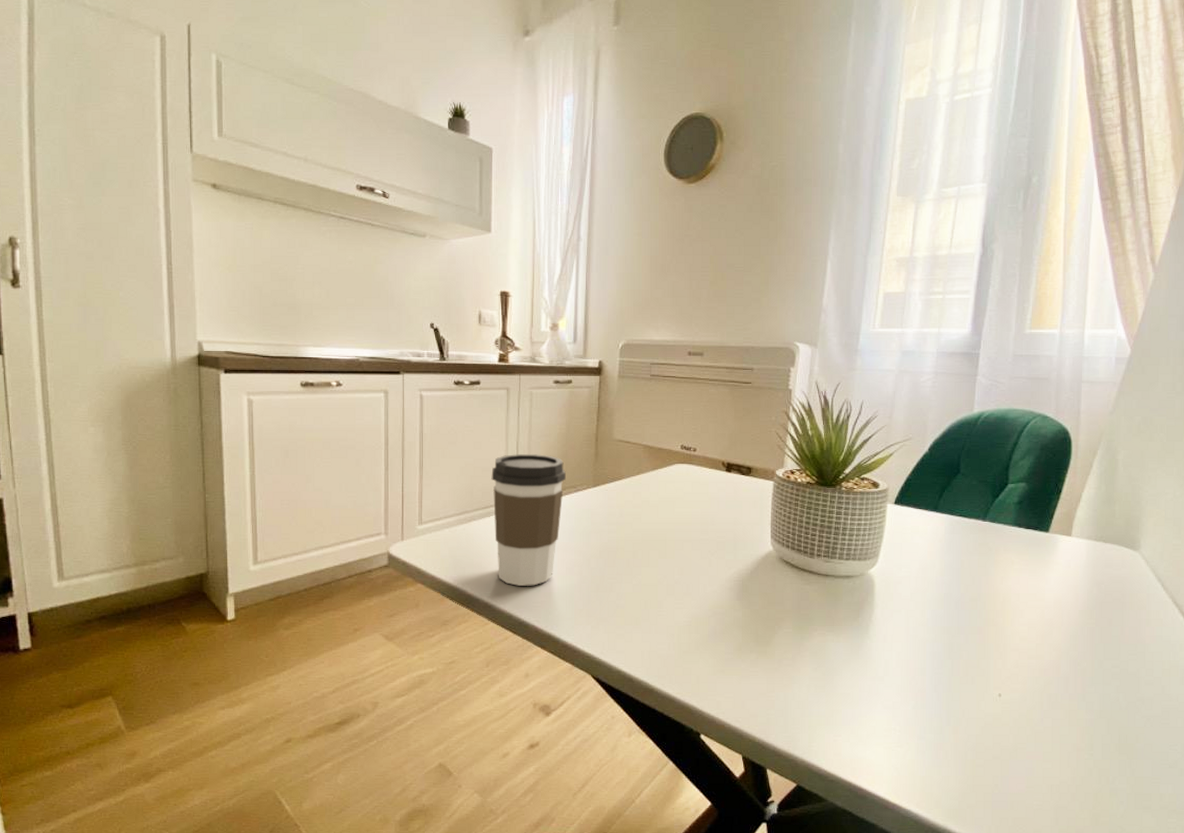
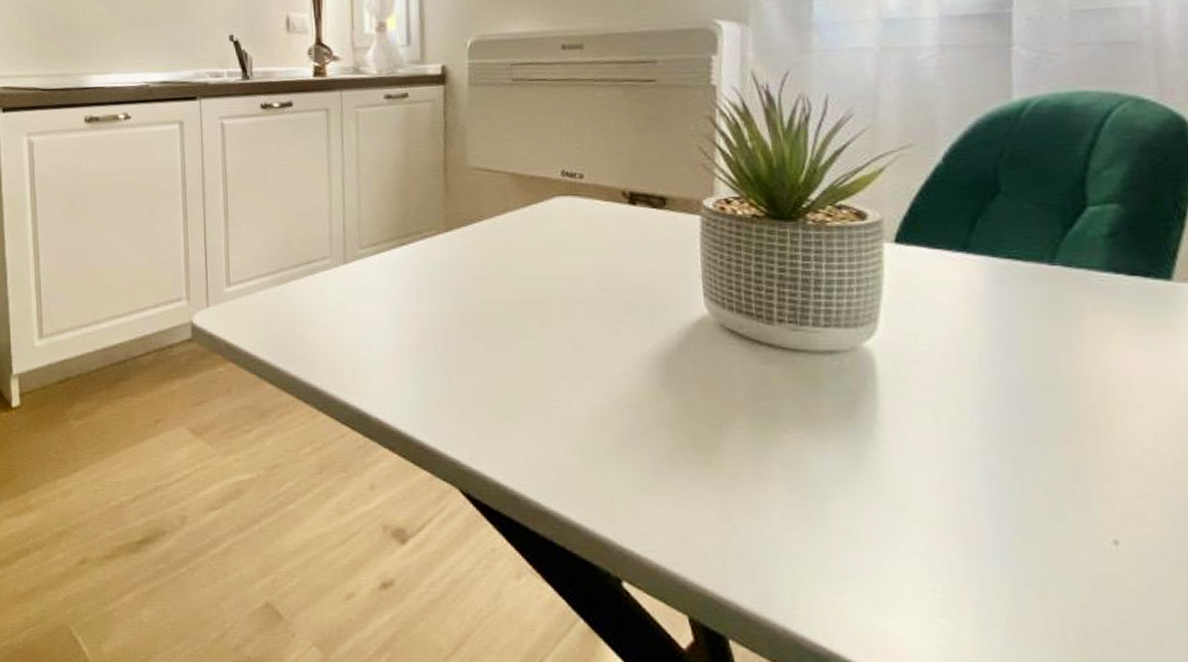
coffee cup: present [491,454,566,586] -> none [312,191,408,365]

